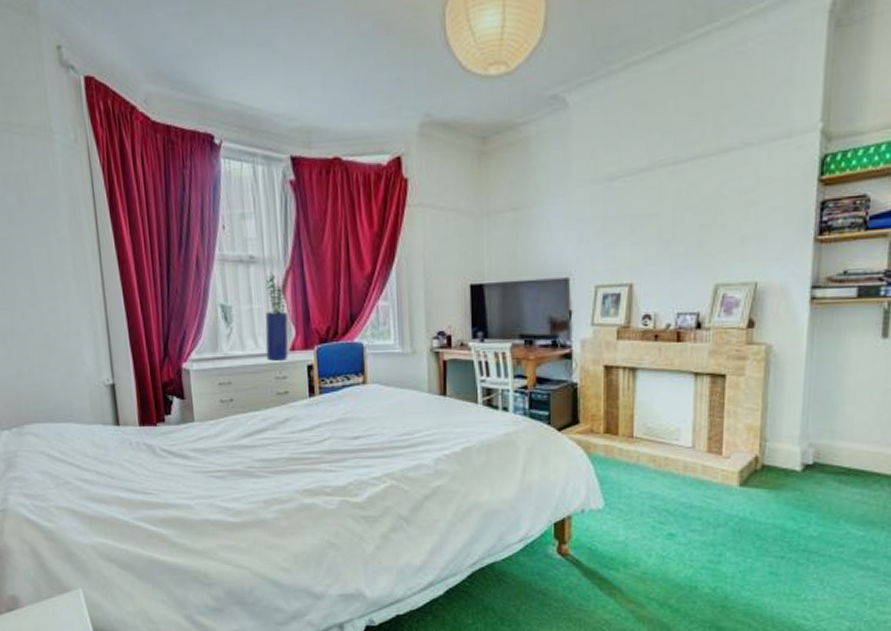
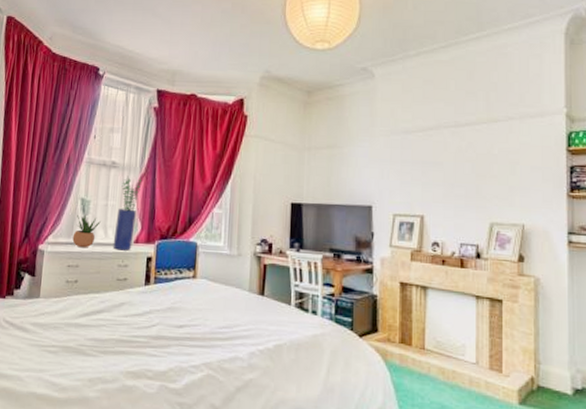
potted plant: none [218,323,248,362] -> present [72,214,101,248]

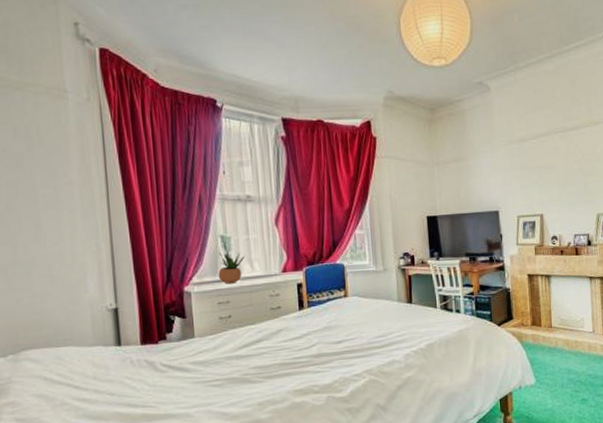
vase: present [113,175,142,251] -> none [260,207,281,281]

